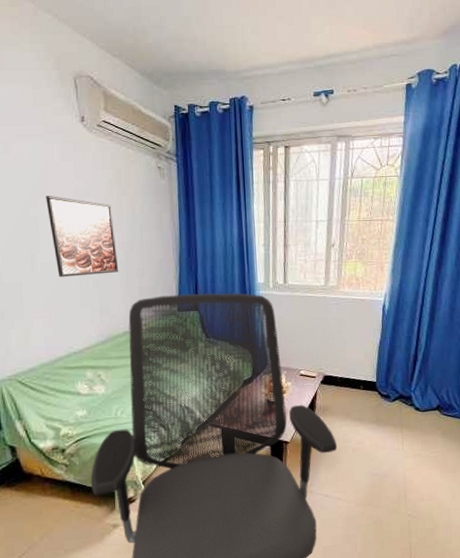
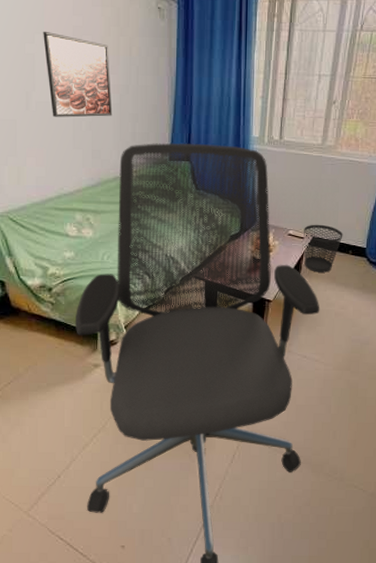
wastebasket: none [315,362,353,410] -> present [304,224,343,273]

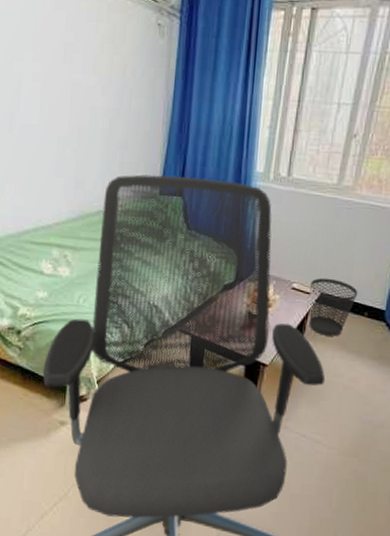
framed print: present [43,32,113,117] -> none [32,49,101,143]

